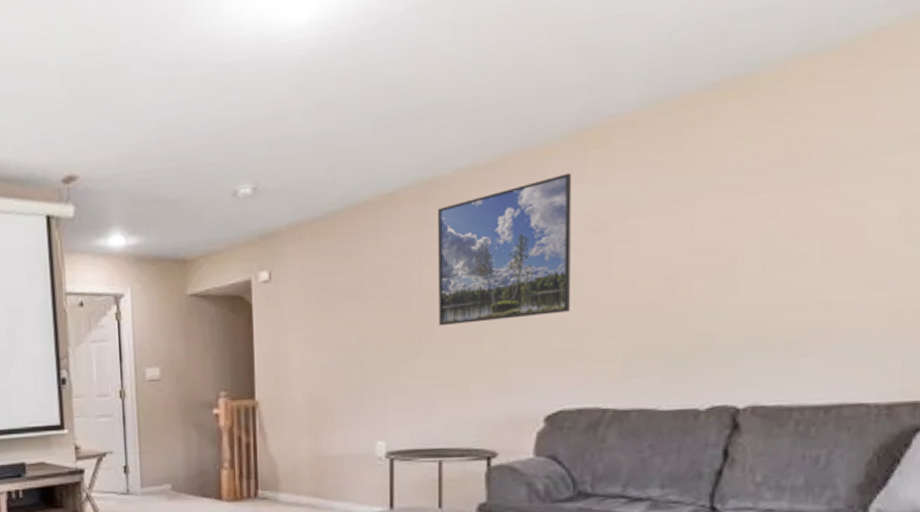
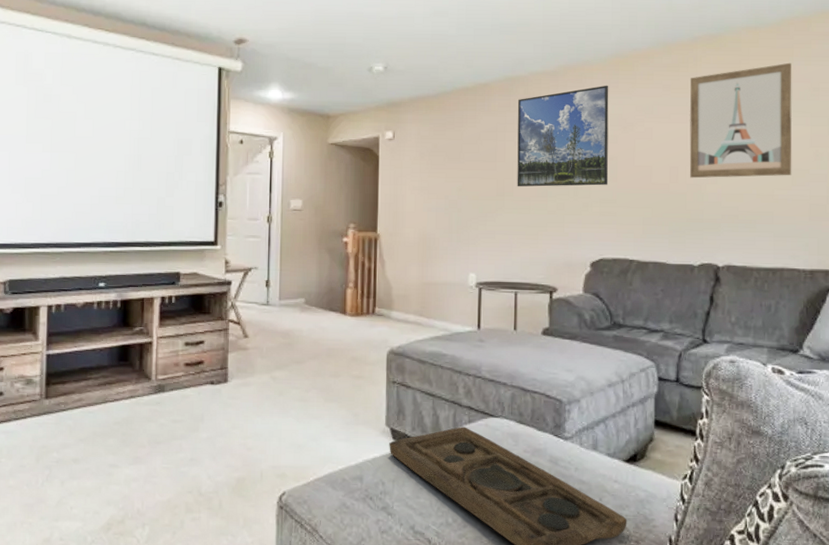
wall art: none [696,100,872,291] -> present [689,62,792,179]

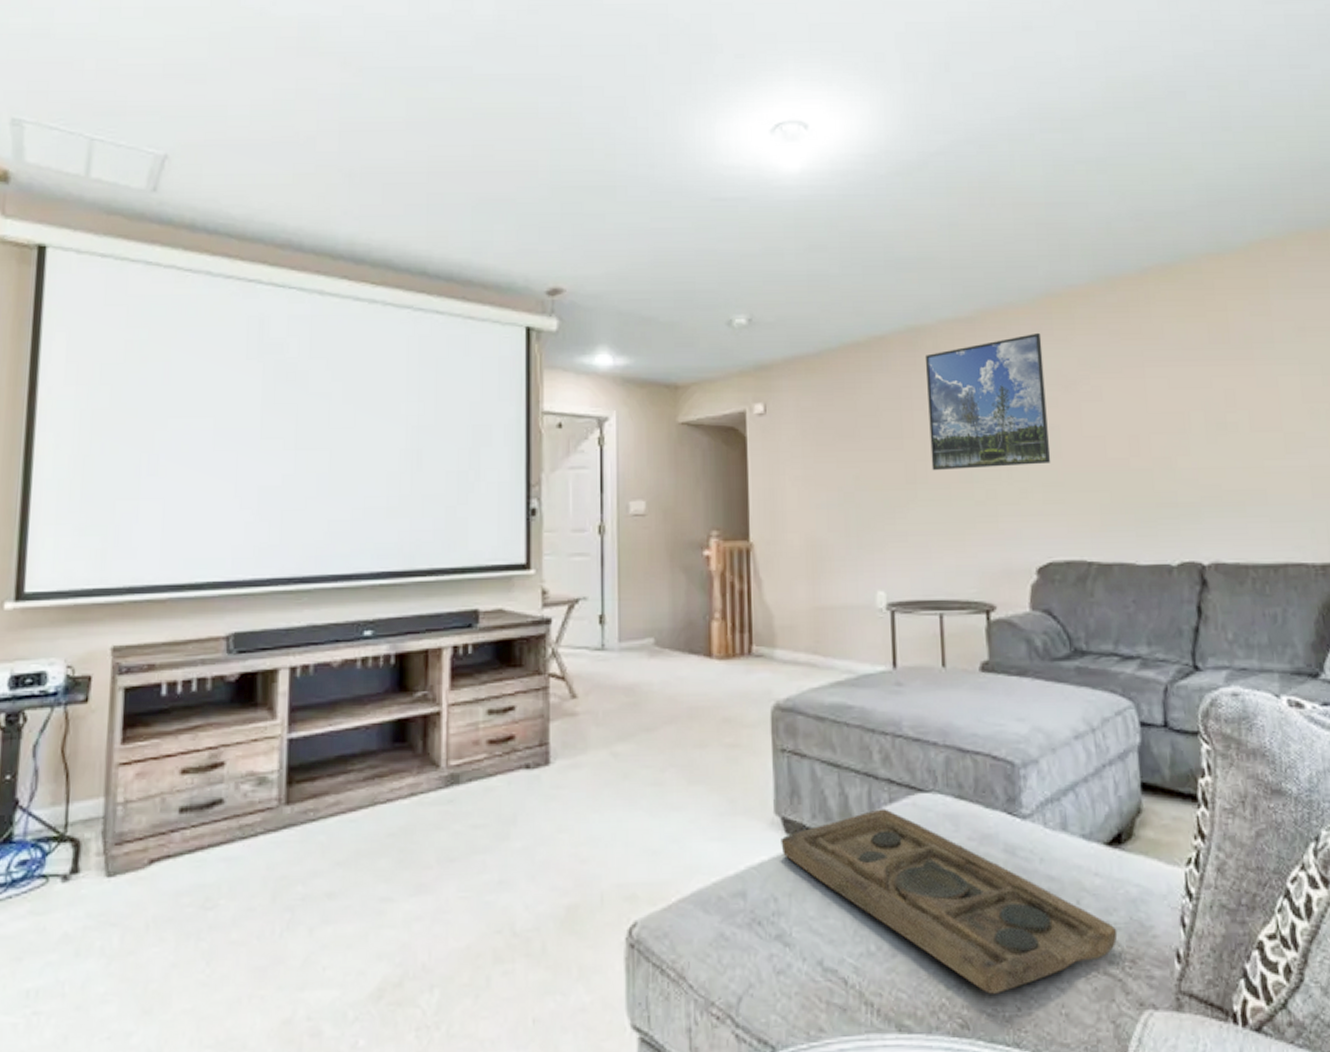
wall art: present [689,62,792,179] -> none [1142,296,1284,450]

